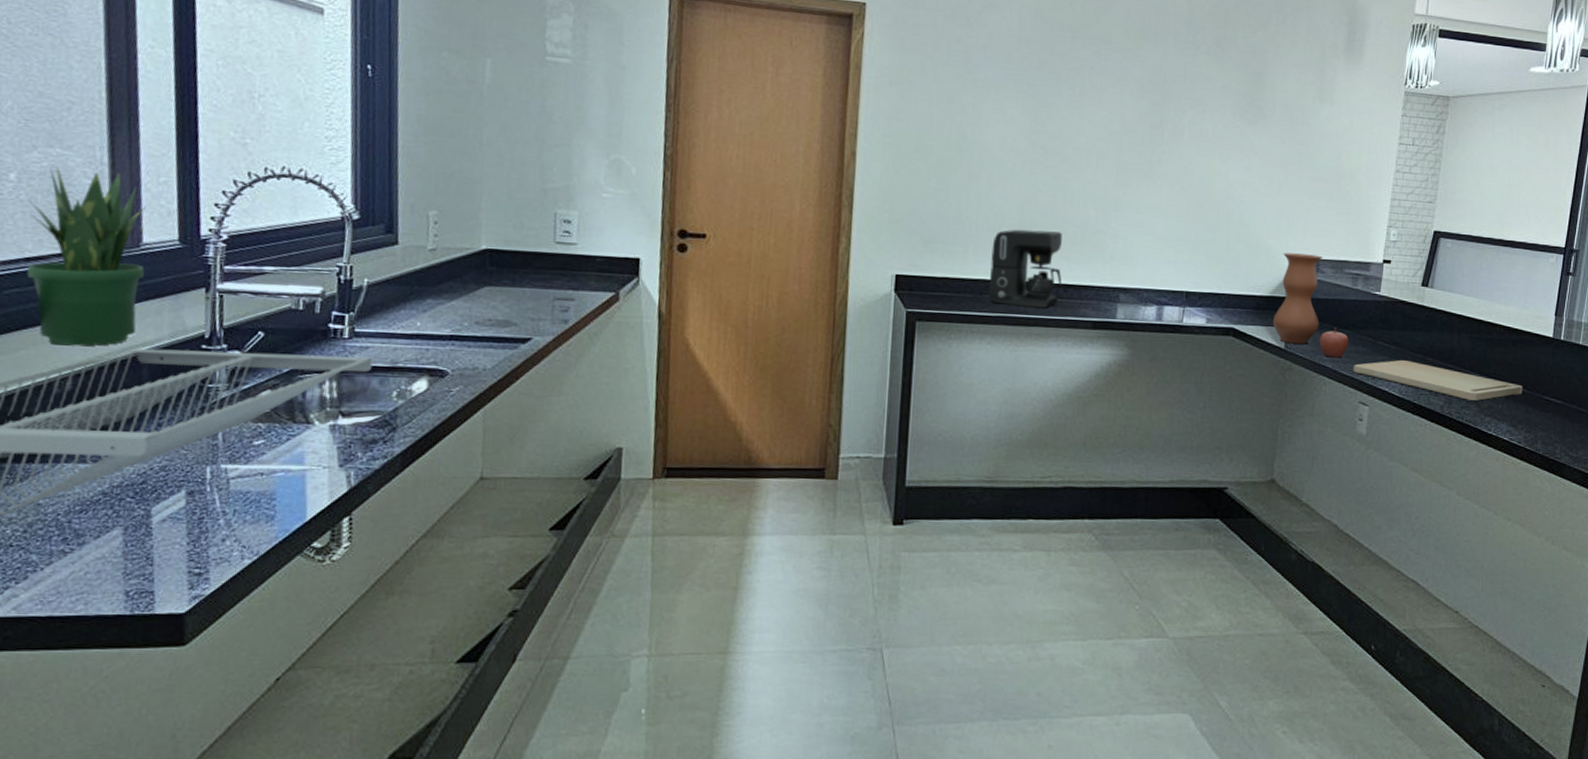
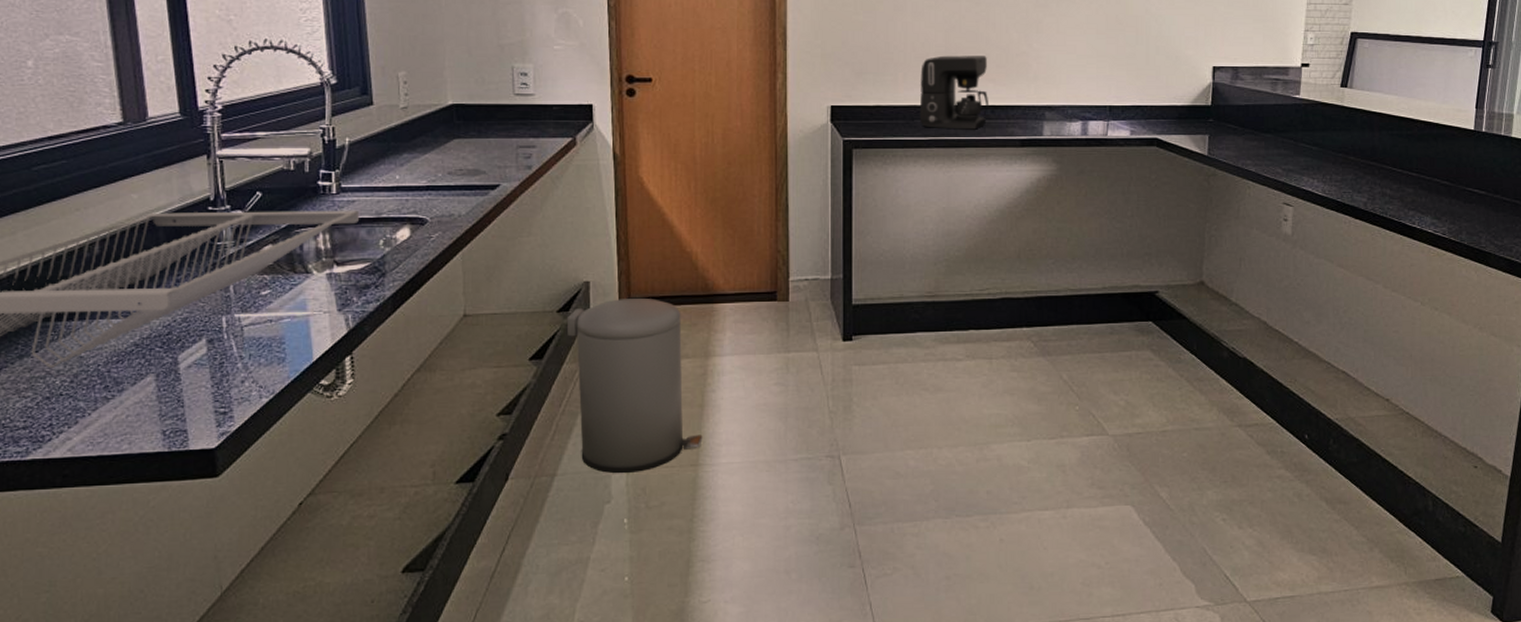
planter: present [27,167,146,347] -> none [46,52,152,214]
pedal bin: none [594,467,735,658] -> present [566,297,703,473]
vase: present [1272,252,1323,344] -> none [1194,62,1241,150]
fruit: present [1319,327,1349,358] -> none [1241,132,1270,162]
cutting board: present [1353,359,1523,401] -> none [1276,159,1445,196]

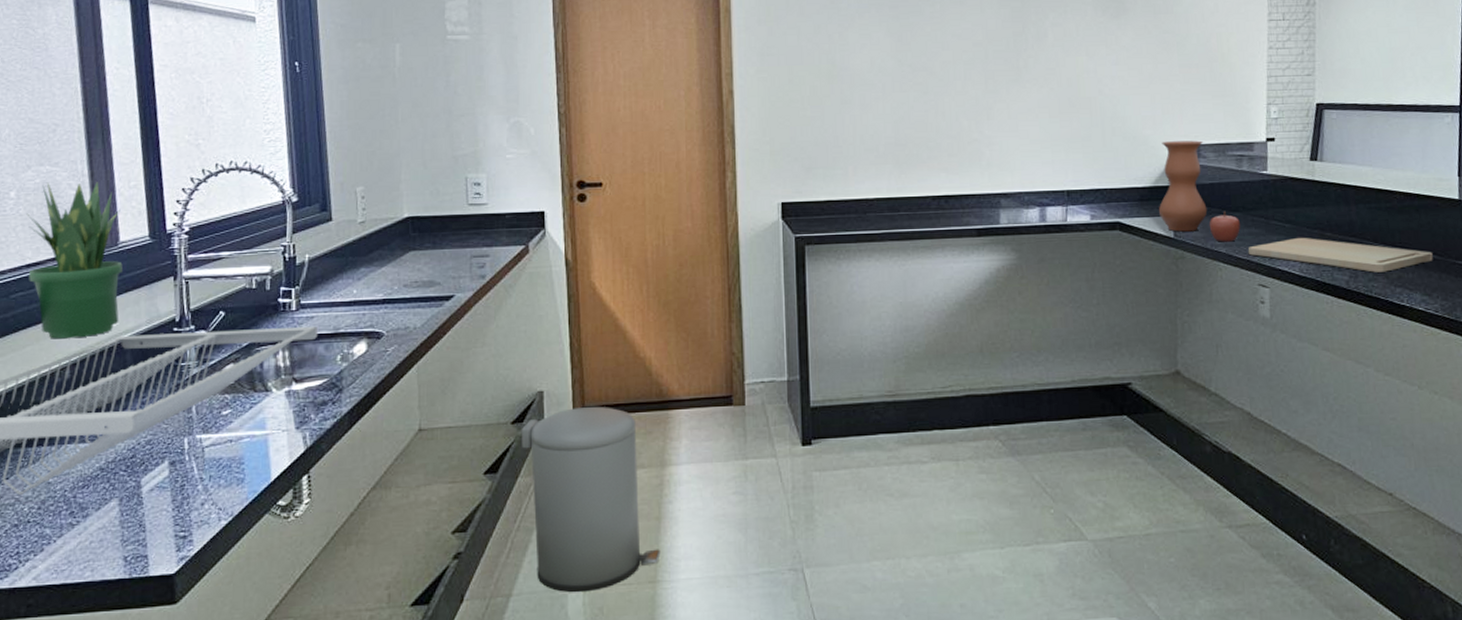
planter: none [46,52,152,214] -> present [27,182,123,339]
coffee maker: present [919,55,989,130] -> none [871,145,943,221]
vase: none [1194,62,1241,150] -> present [1158,140,1208,232]
fruit: none [1241,132,1270,162] -> present [1209,211,1240,242]
cutting board: none [1276,159,1445,196] -> present [1248,237,1433,272]

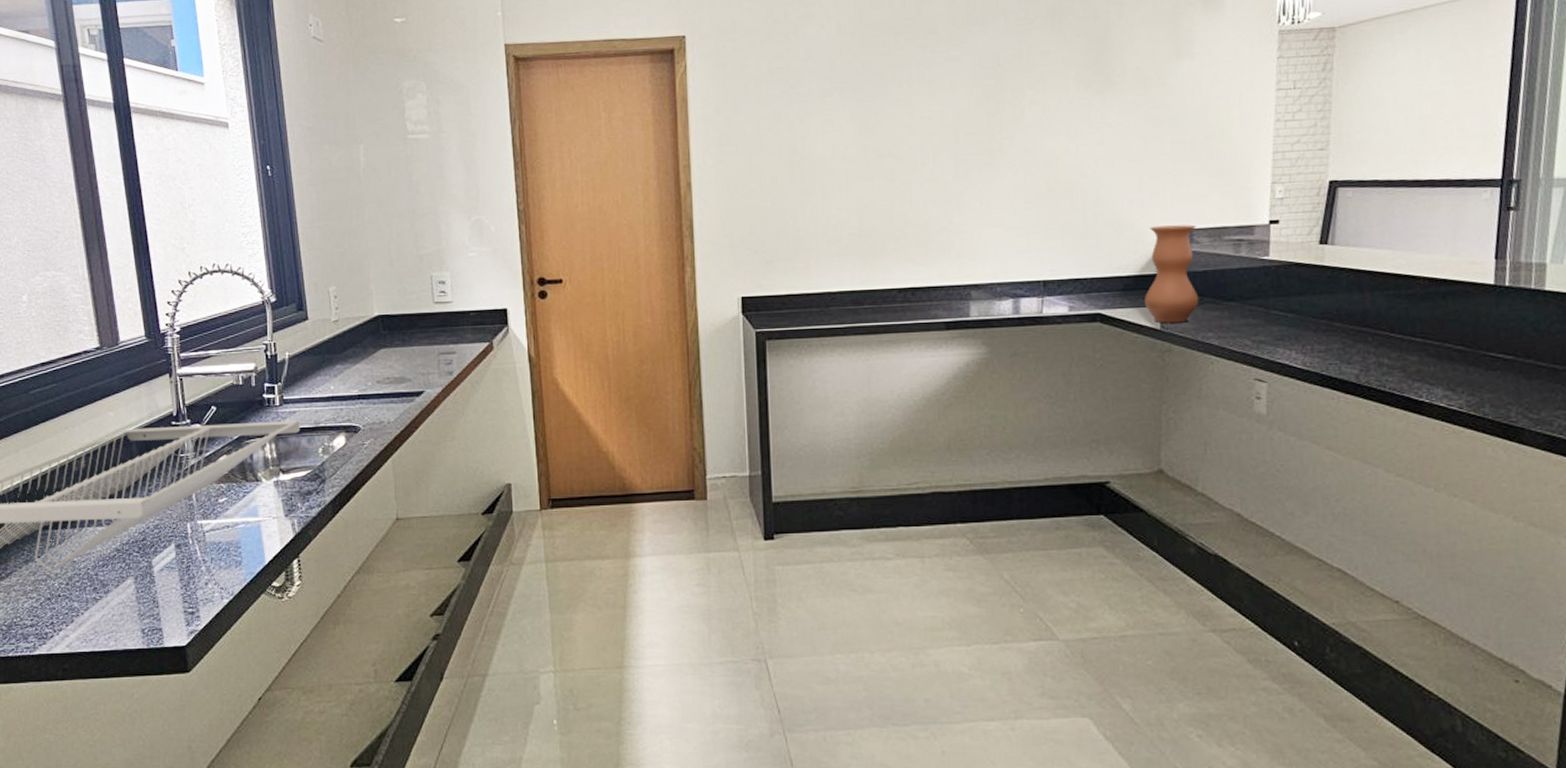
planter: present [27,182,123,339] -> none [38,285,124,432]
pedal bin: present [521,406,661,592] -> none [491,498,627,674]
fruit: present [1209,211,1240,242] -> none [1200,300,1236,334]
cutting board: present [1248,237,1433,272] -> none [1243,327,1460,366]

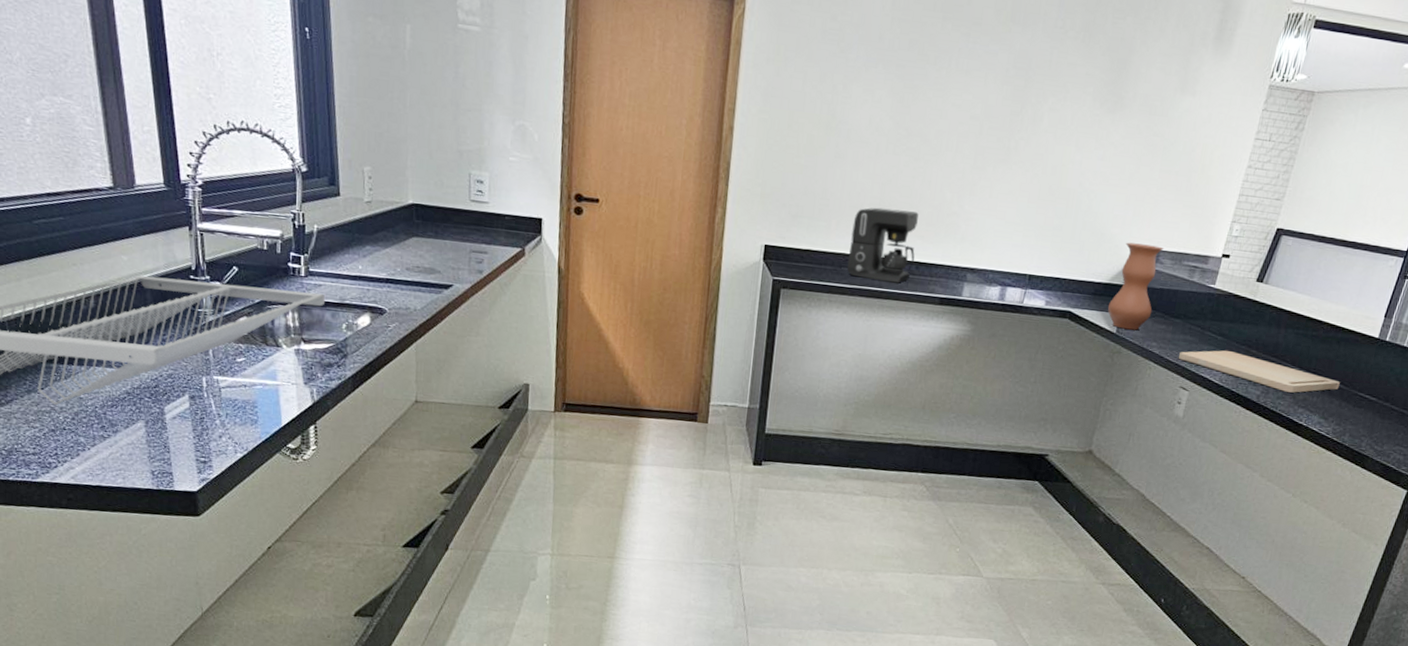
coffee maker: none [833,235,909,315] -> present [846,207,919,283]
cutting board: none [1243,327,1460,366] -> present [1178,350,1340,393]

